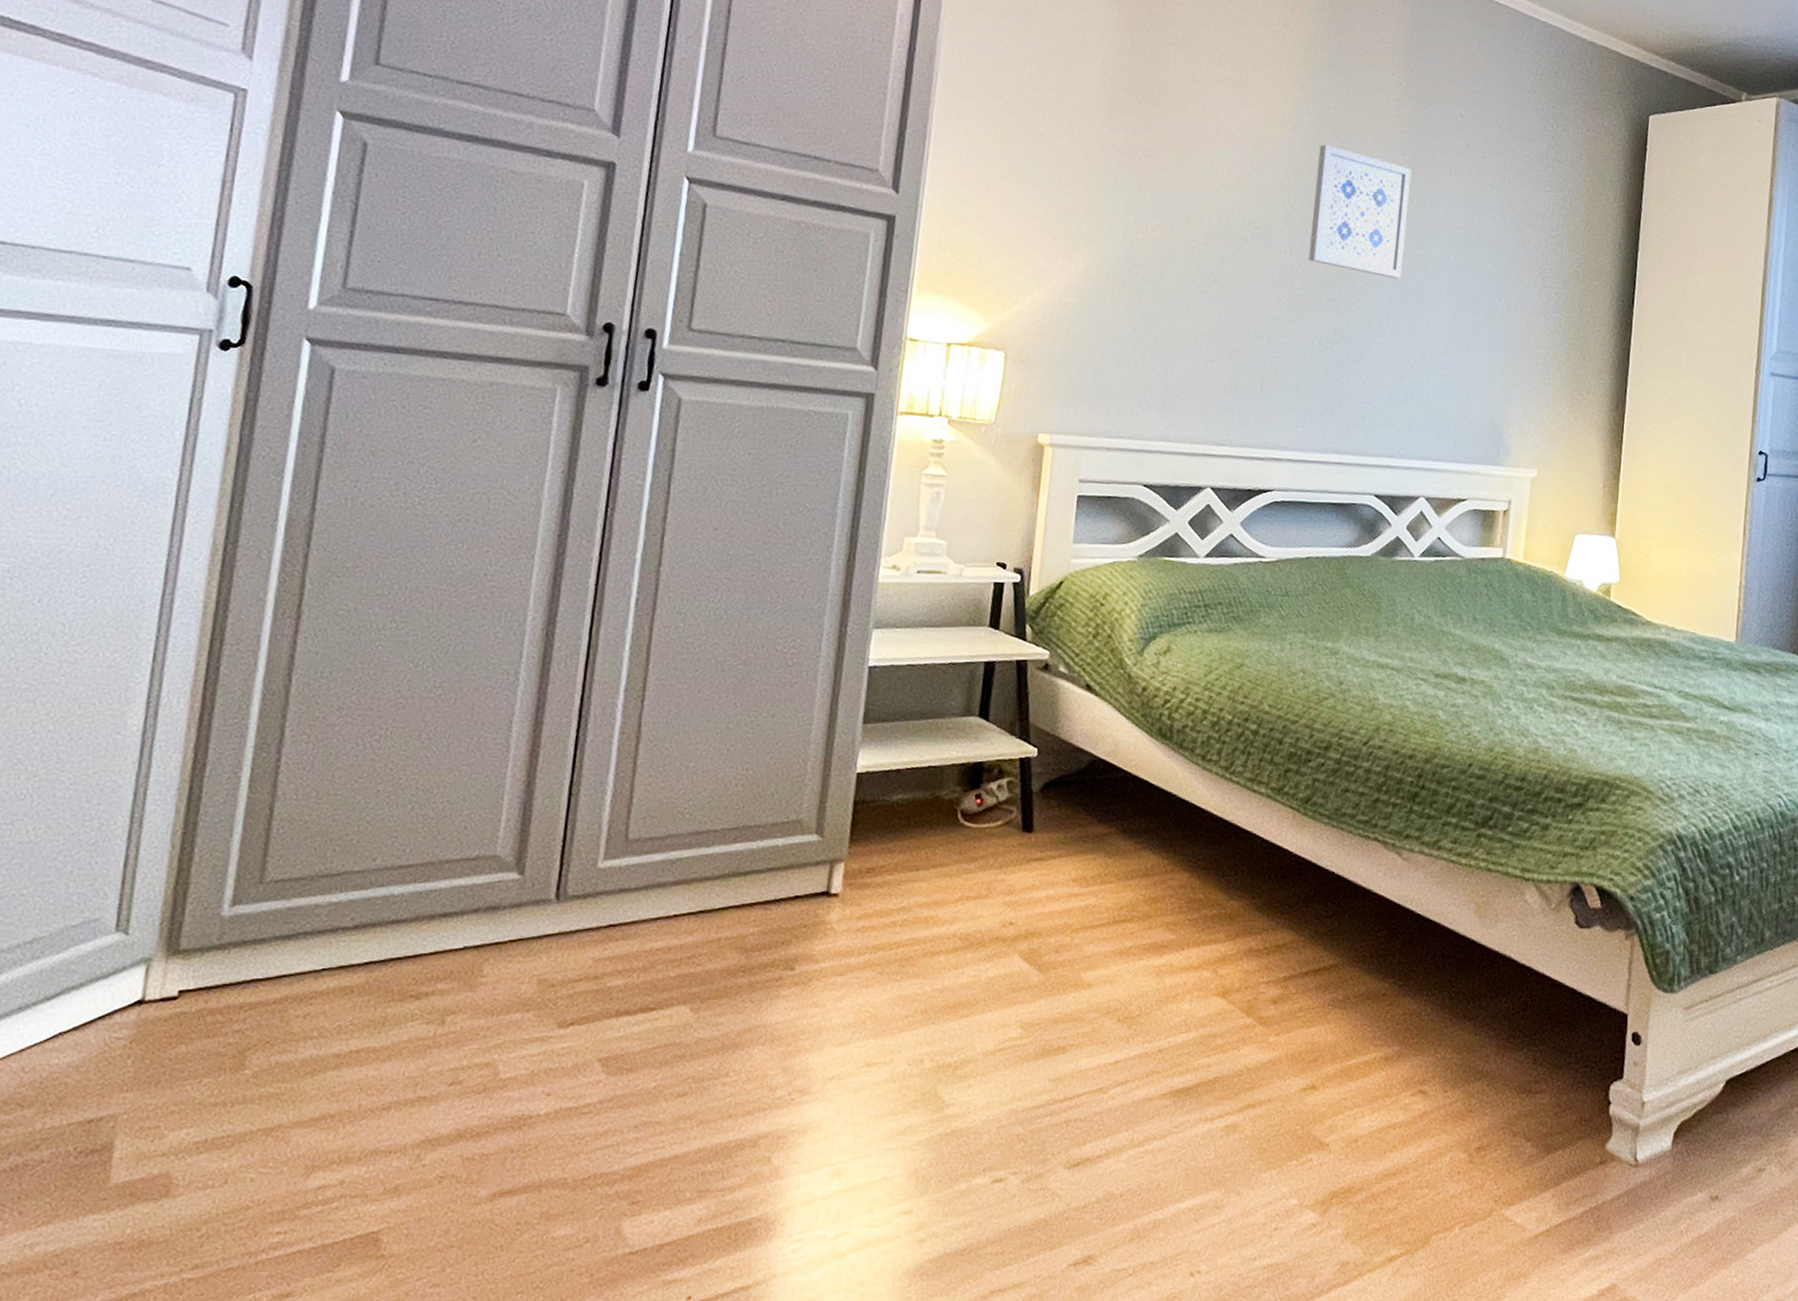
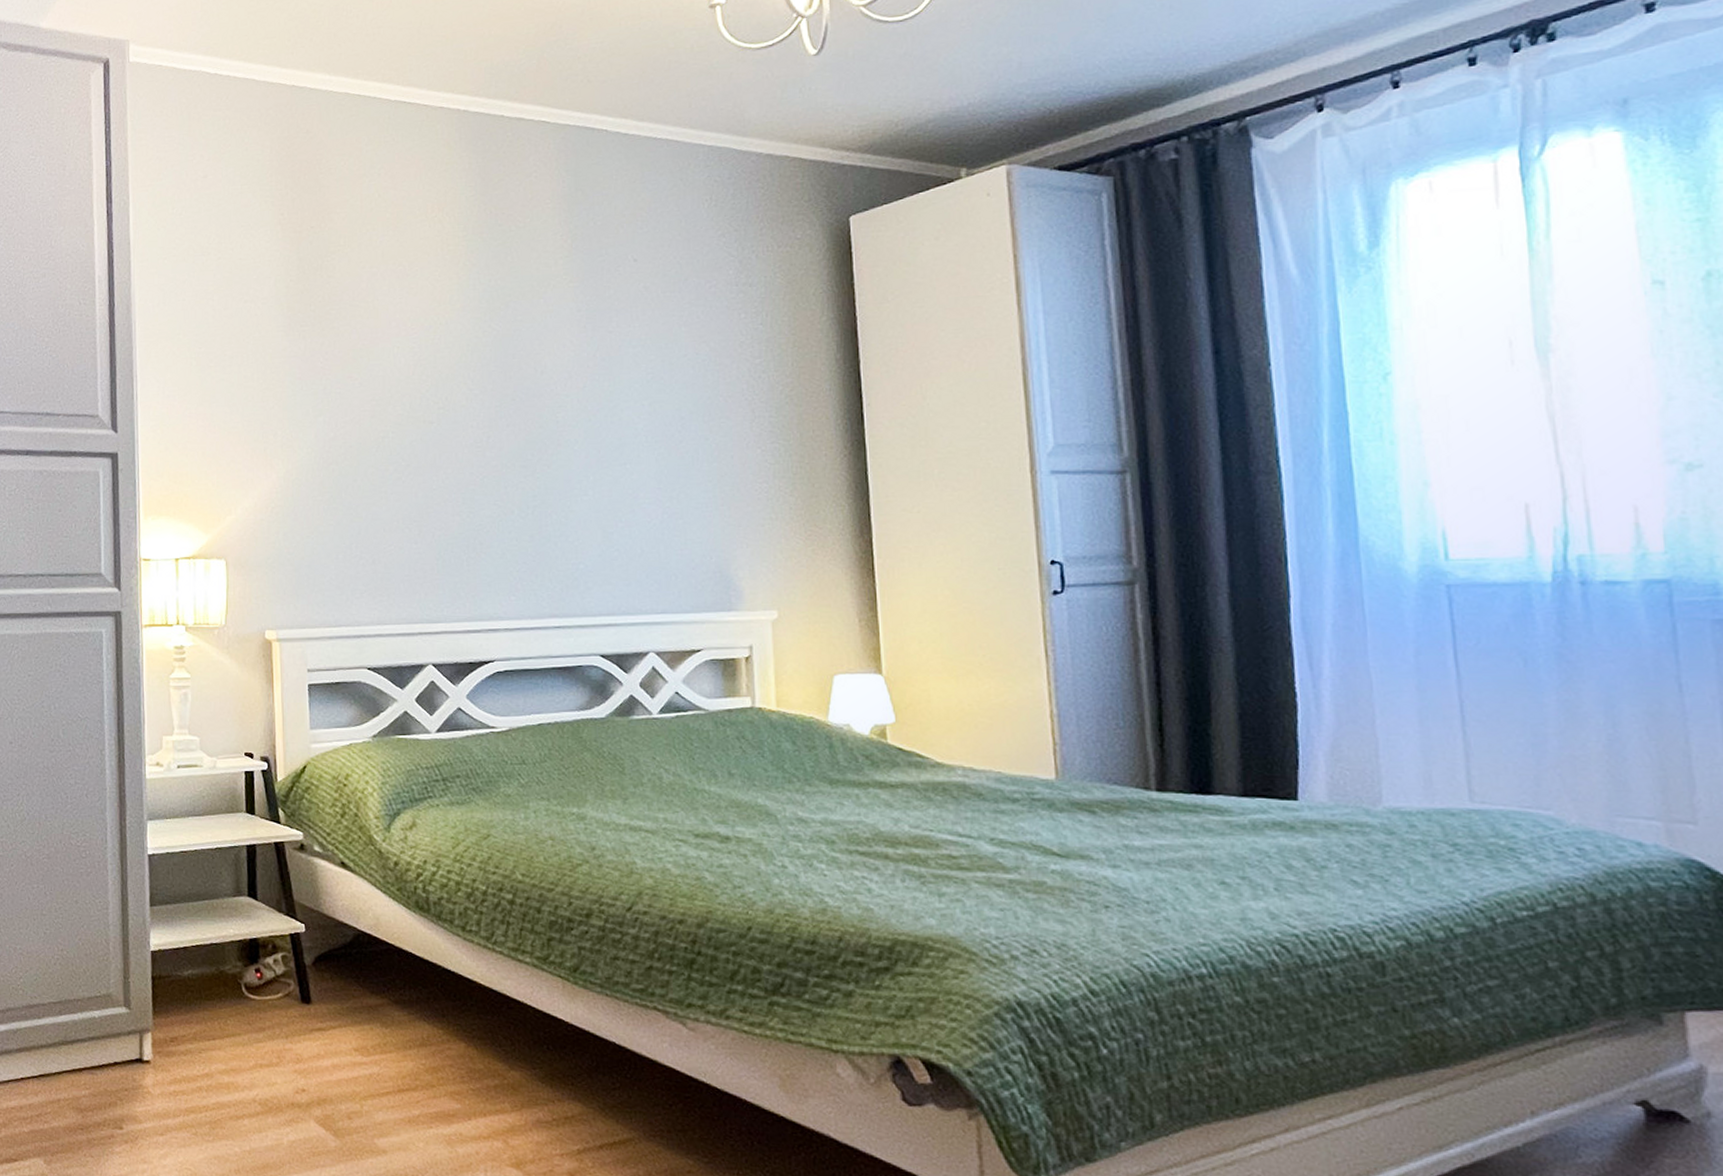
wall art: present [1308,144,1412,279] -> none [492,315,594,436]

